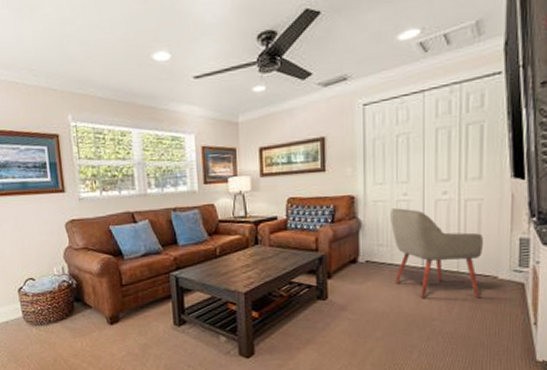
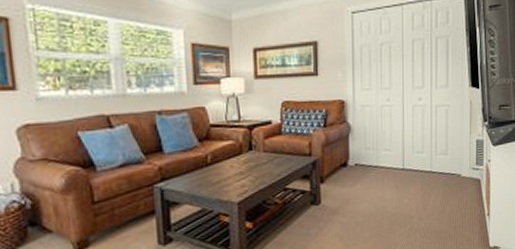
chair: present [390,208,484,299] -> none [376,113,451,199]

